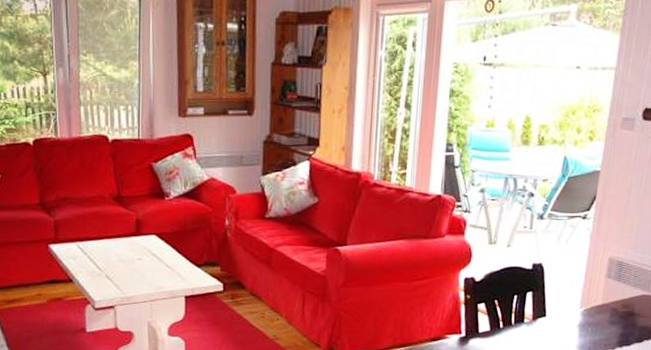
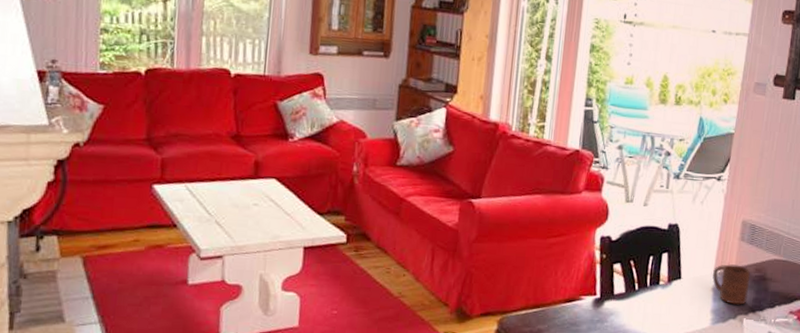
cup: none [578,301,617,340] -> present [712,264,750,305]

